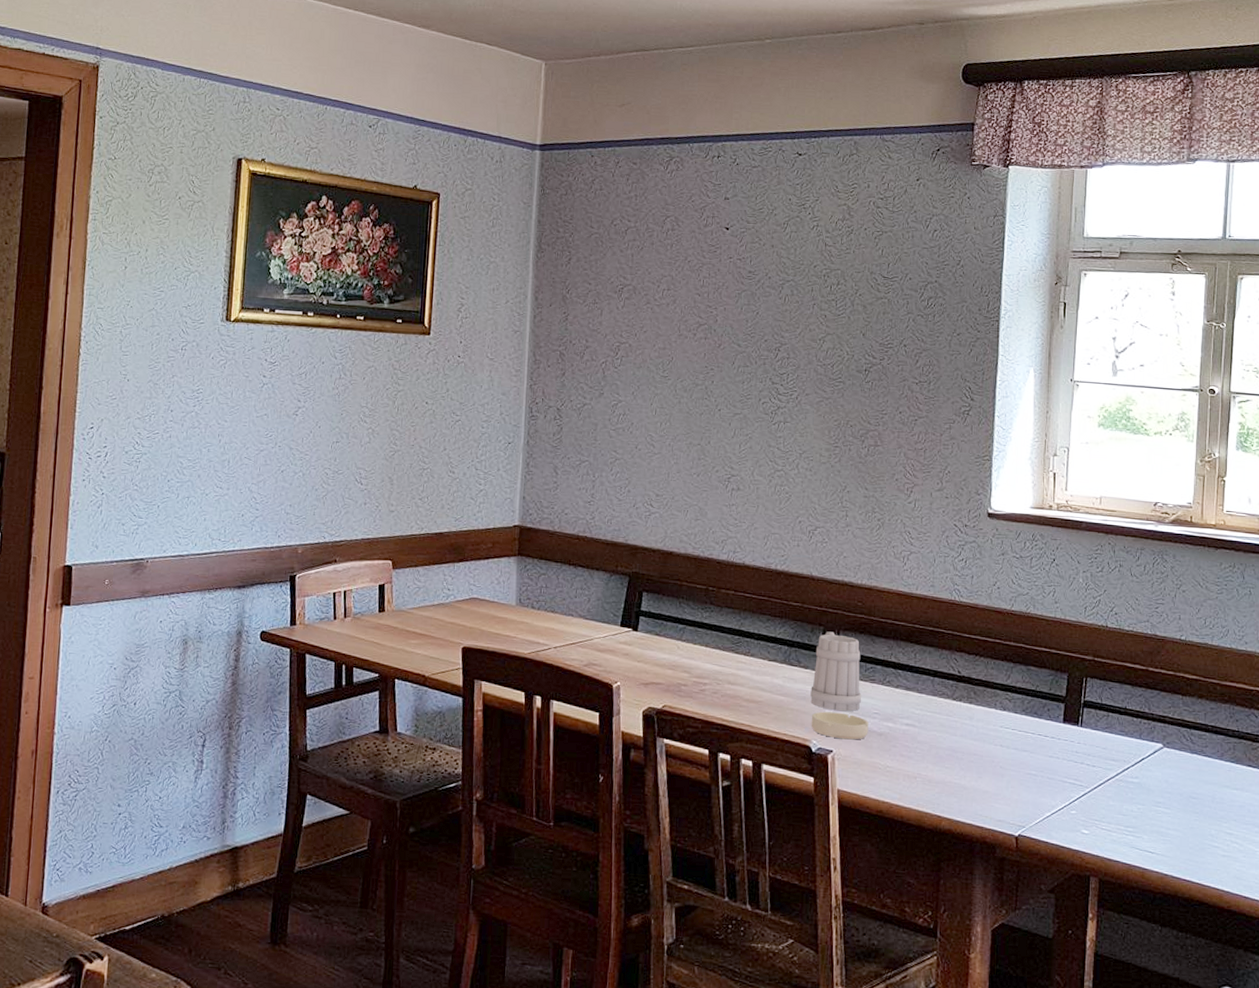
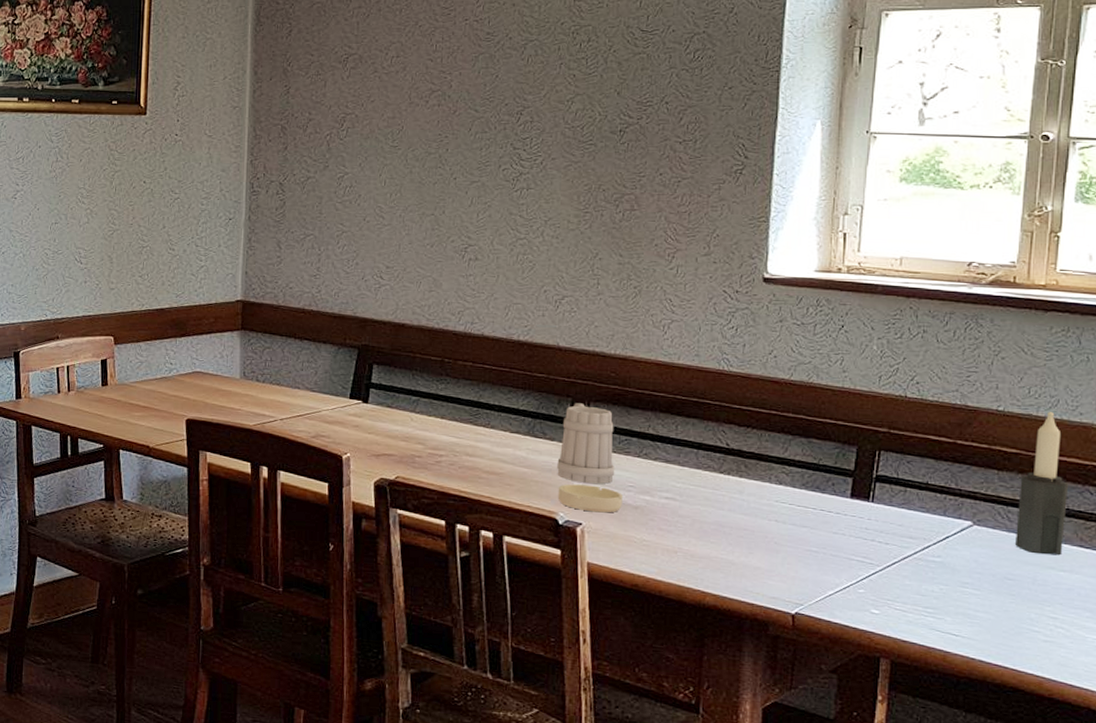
candle: none [1198,640,1239,775] -> present [1015,411,1069,556]

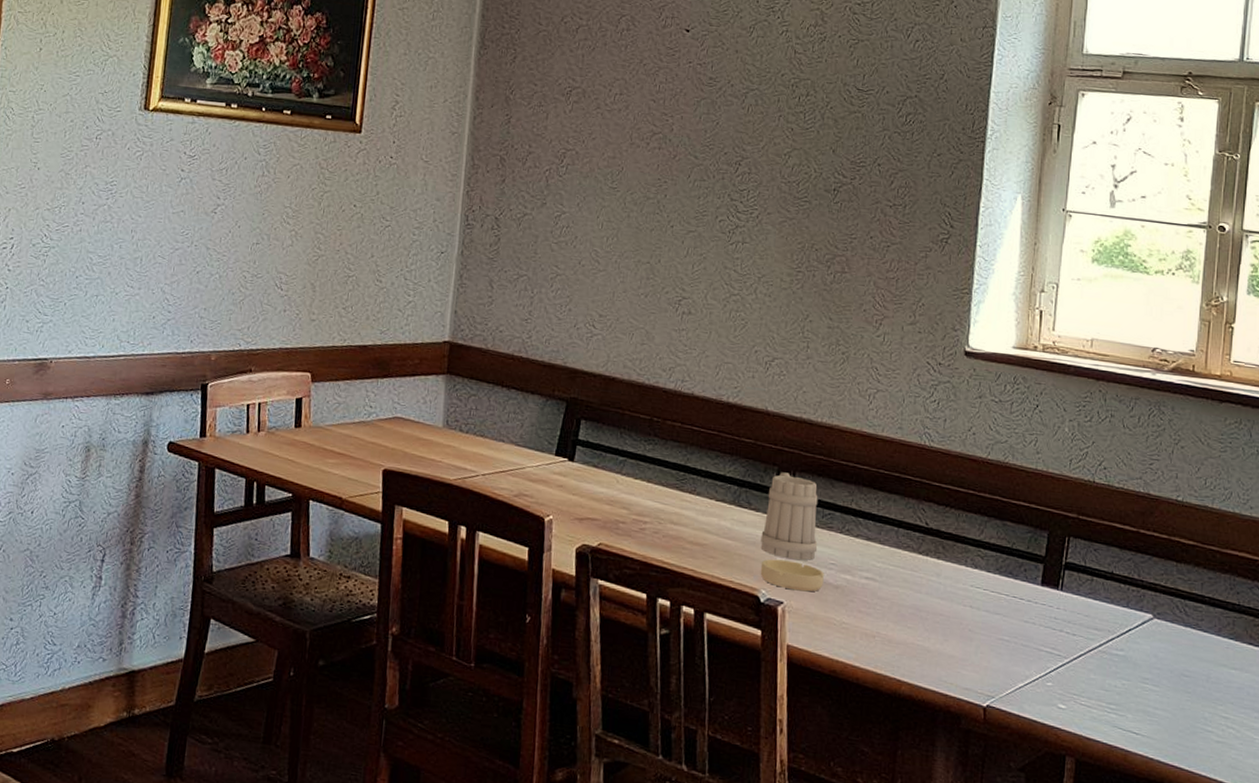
candle: present [1015,411,1069,556] -> none [1192,503,1240,653]

